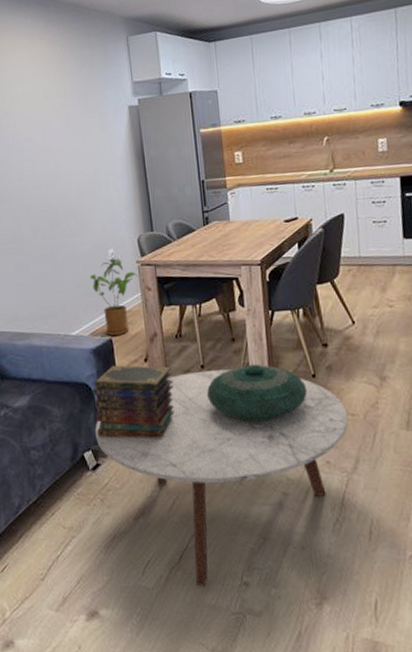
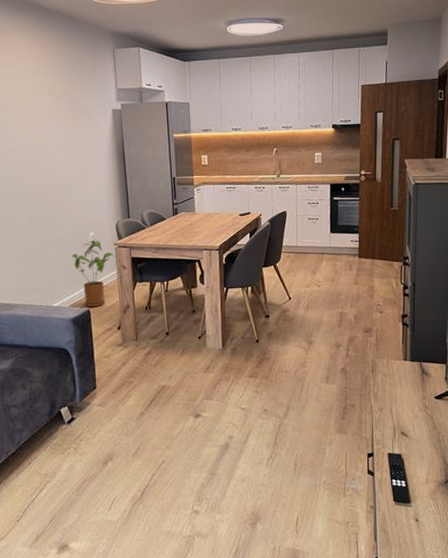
book stack: present [93,365,175,439] -> none [71,332,142,396]
coffee table: present [95,369,348,587] -> none [71,336,282,517]
decorative bowl: present [207,364,307,422] -> none [170,331,252,379]

